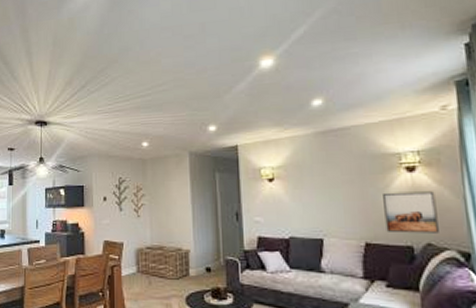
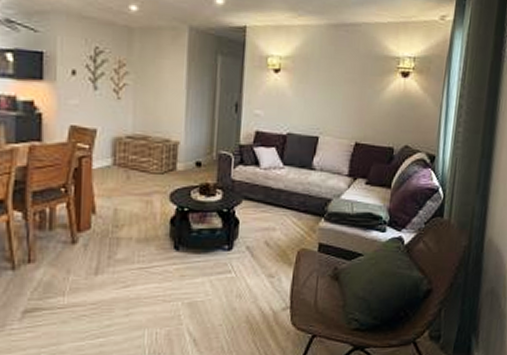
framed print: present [383,191,439,233] -> none [375,95,420,137]

